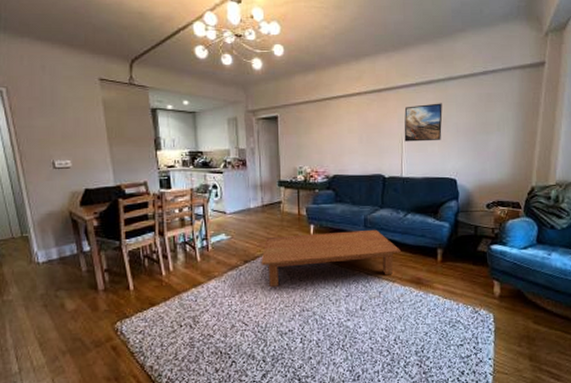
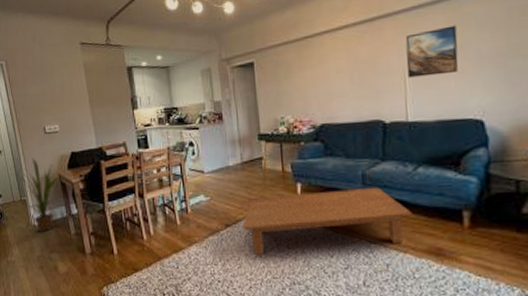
house plant: none [9,193,70,269] -> present [11,158,59,232]

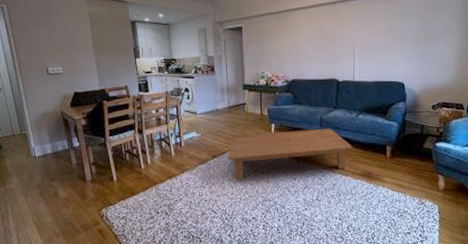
house plant: present [11,158,59,232] -> none [10,96,62,162]
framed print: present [405,25,459,78] -> none [356,13,392,49]

